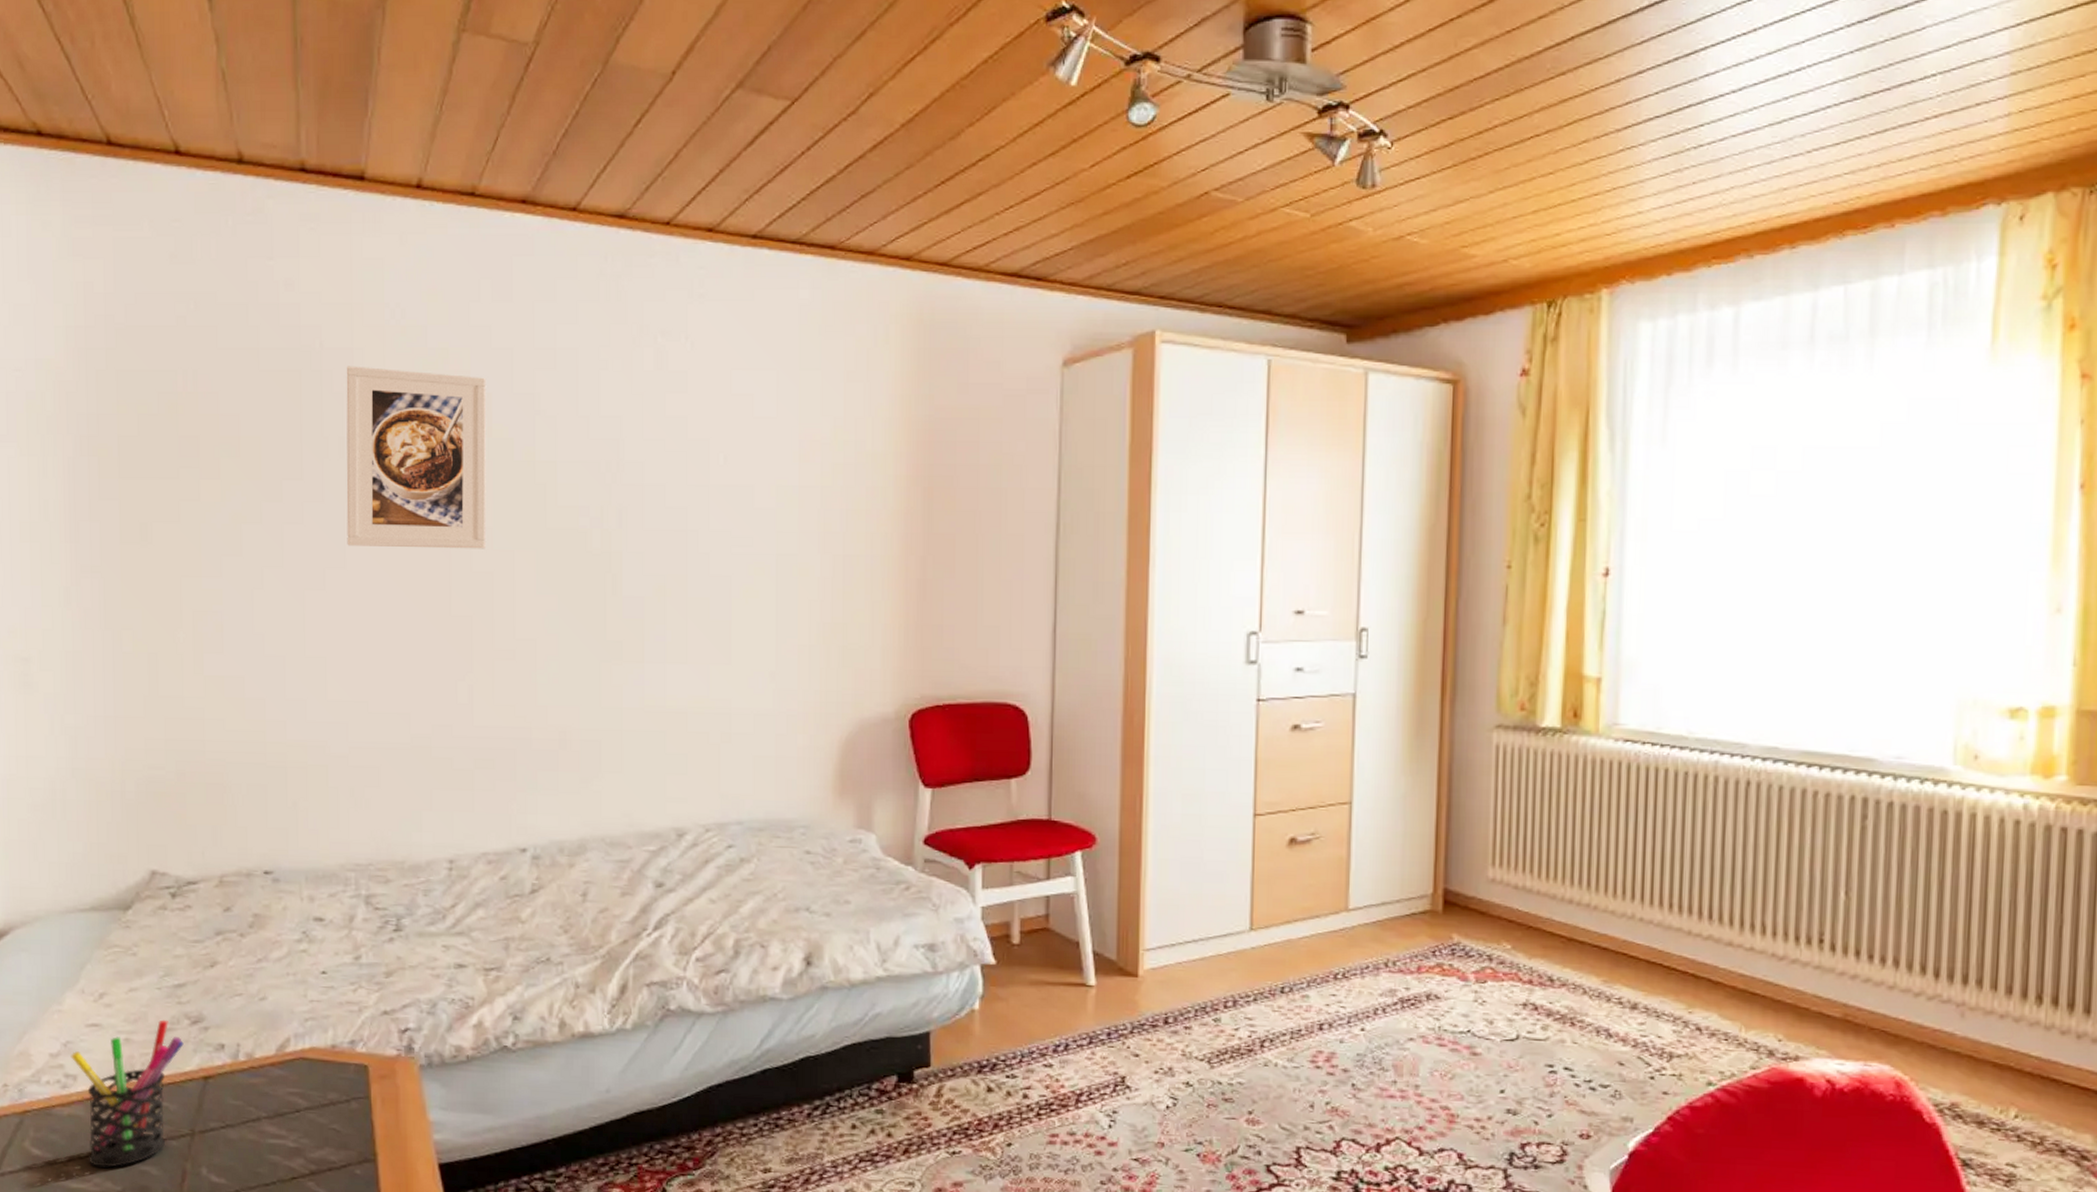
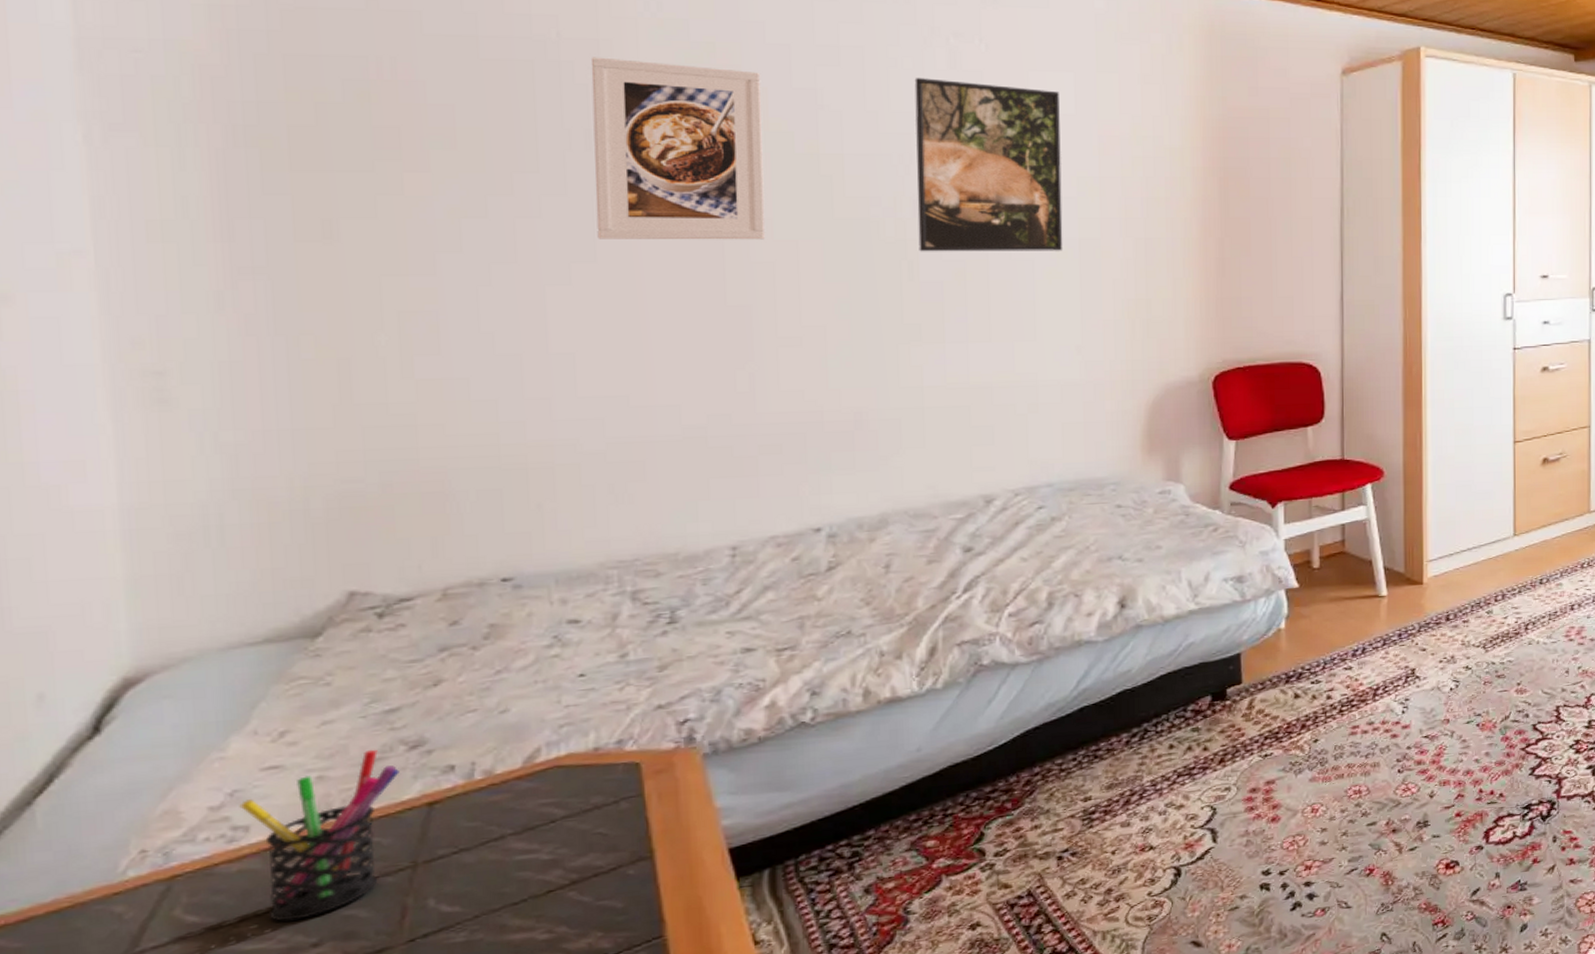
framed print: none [622,380,761,567] -> present [914,78,1063,252]

